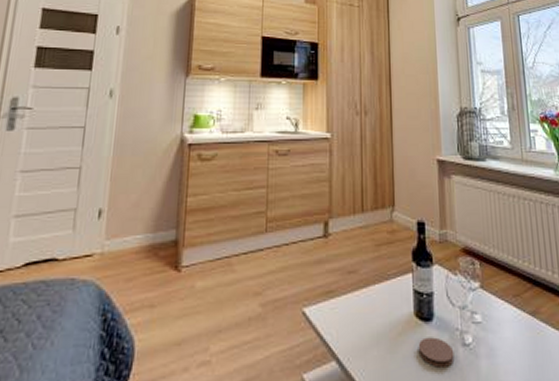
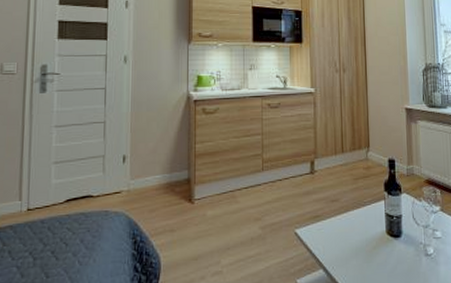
coaster: present [418,337,455,367] -> none [389,249,419,272]

